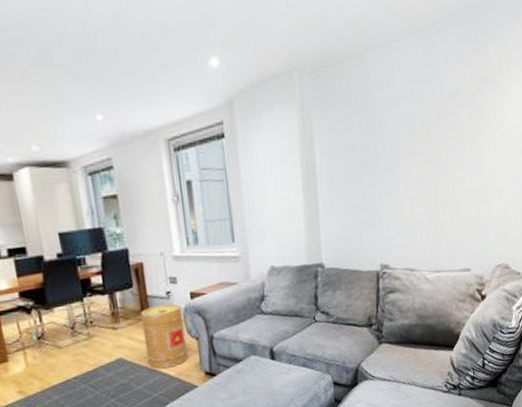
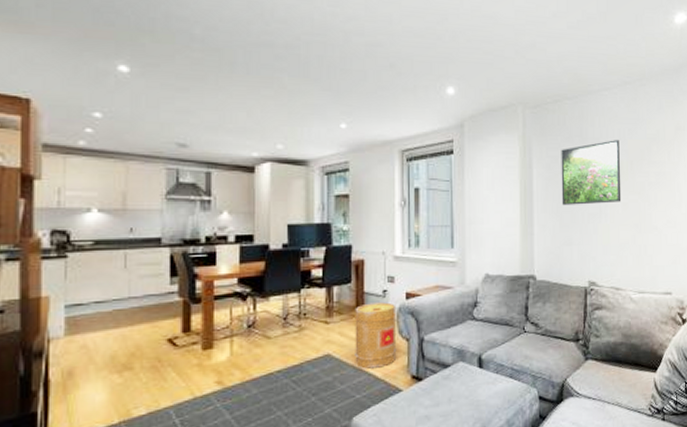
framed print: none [345,102,415,184] -> present [561,140,622,205]

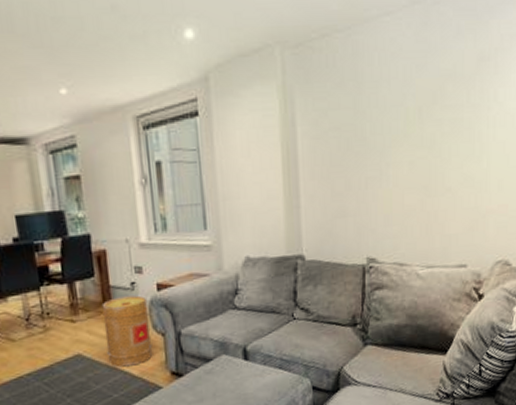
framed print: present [561,140,622,205] -> none [330,81,407,169]

